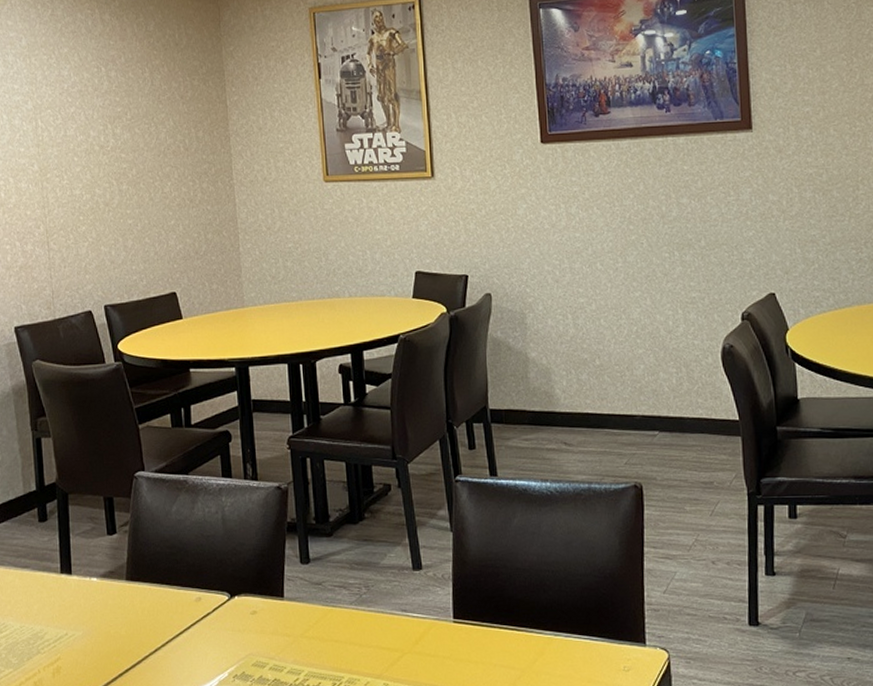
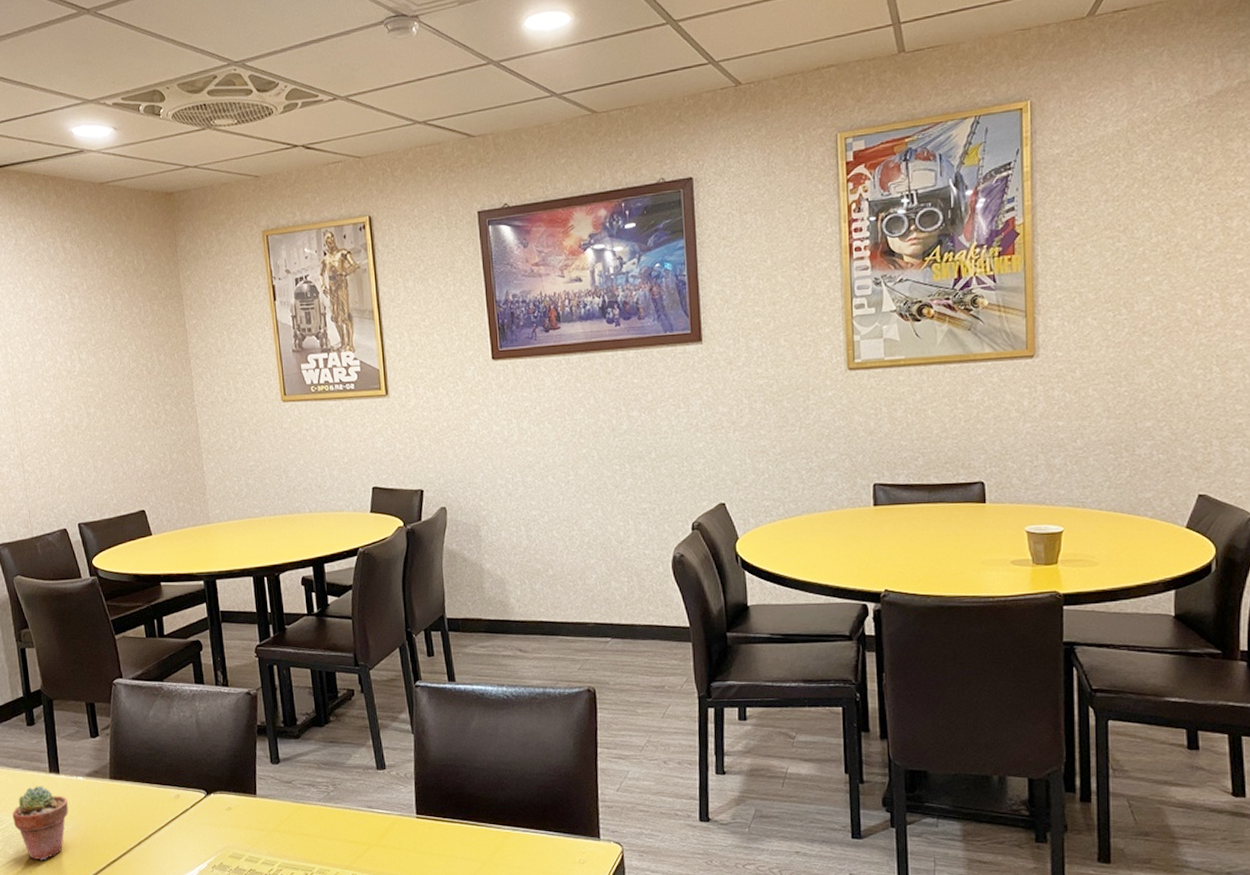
potted succulent: none [18,588,80,670] -> present [12,786,69,861]

